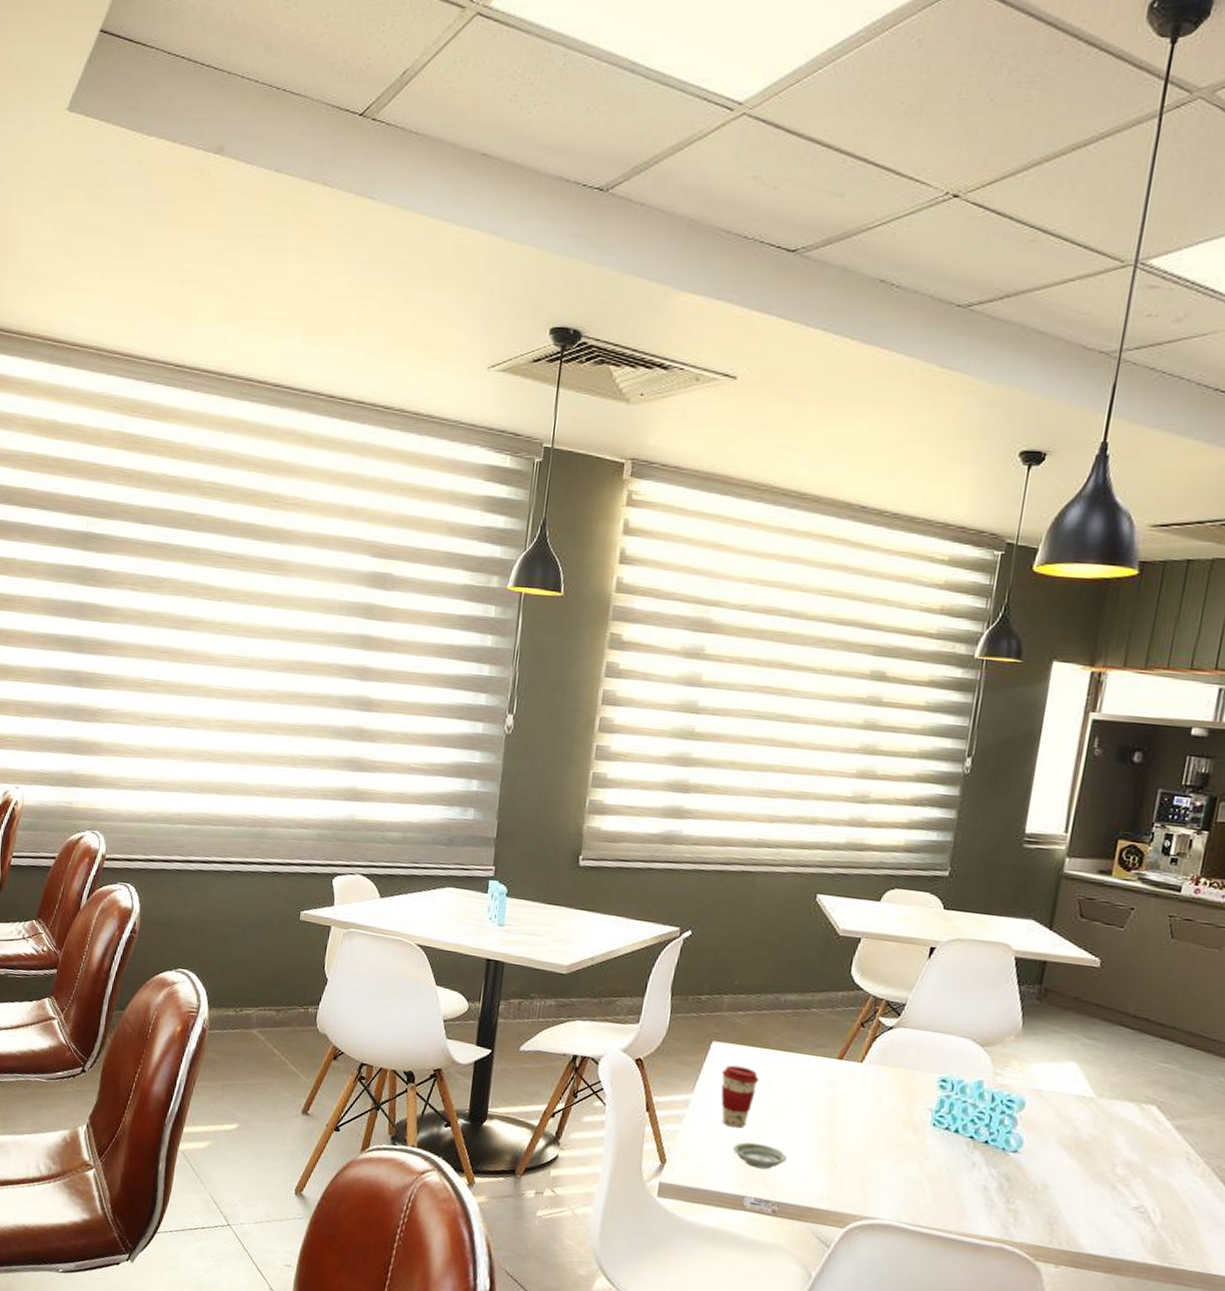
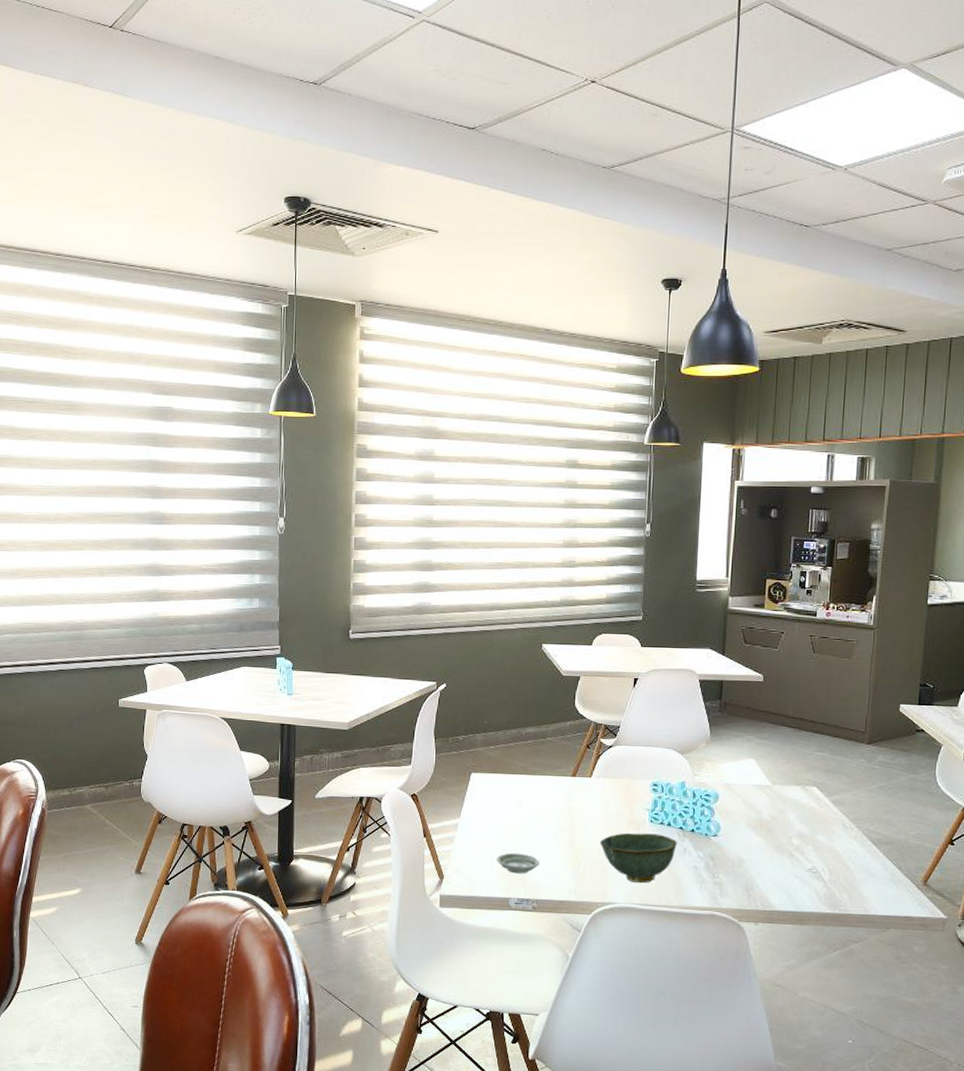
coffee cup: present [721,1065,759,1129] -> none [481,791,511,843]
bowl: none [864,1134,965,1200] -> present [599,832,677,884]

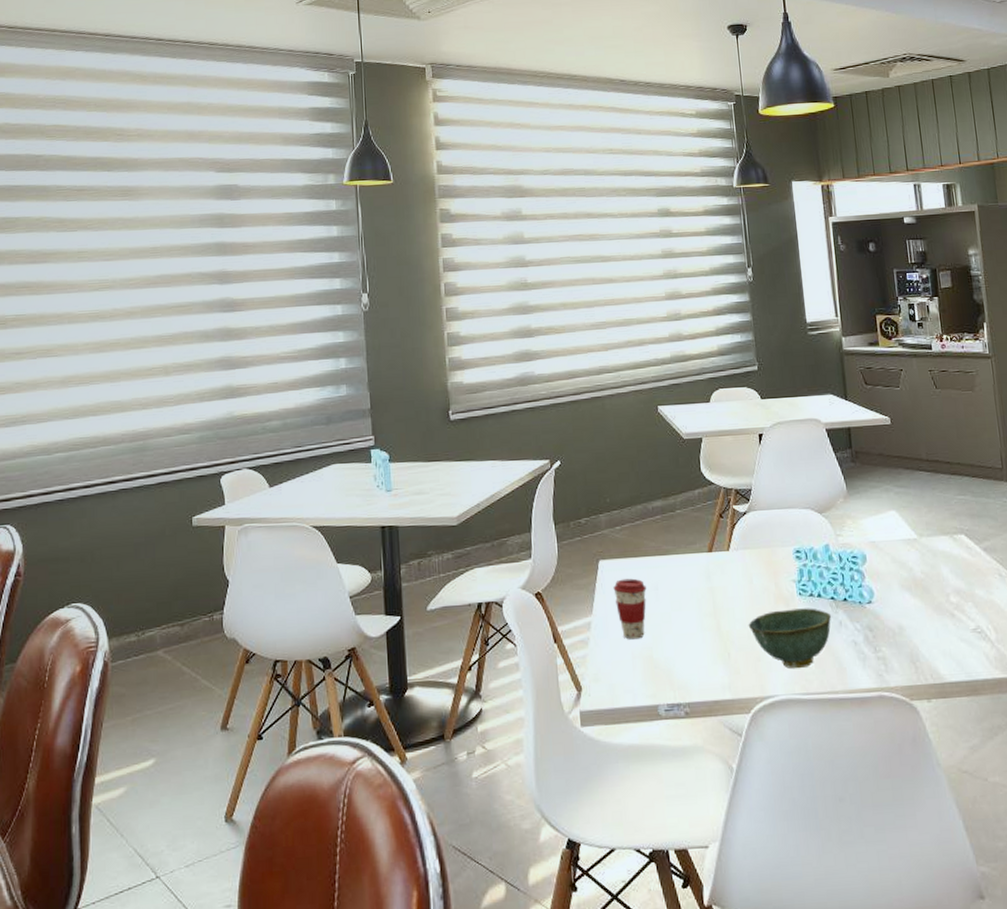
coffee cup: none [481,791,511,843] -> present [613,578,647,640]
saucer: present [497,852,540,874] -> none [639,649,687,675]

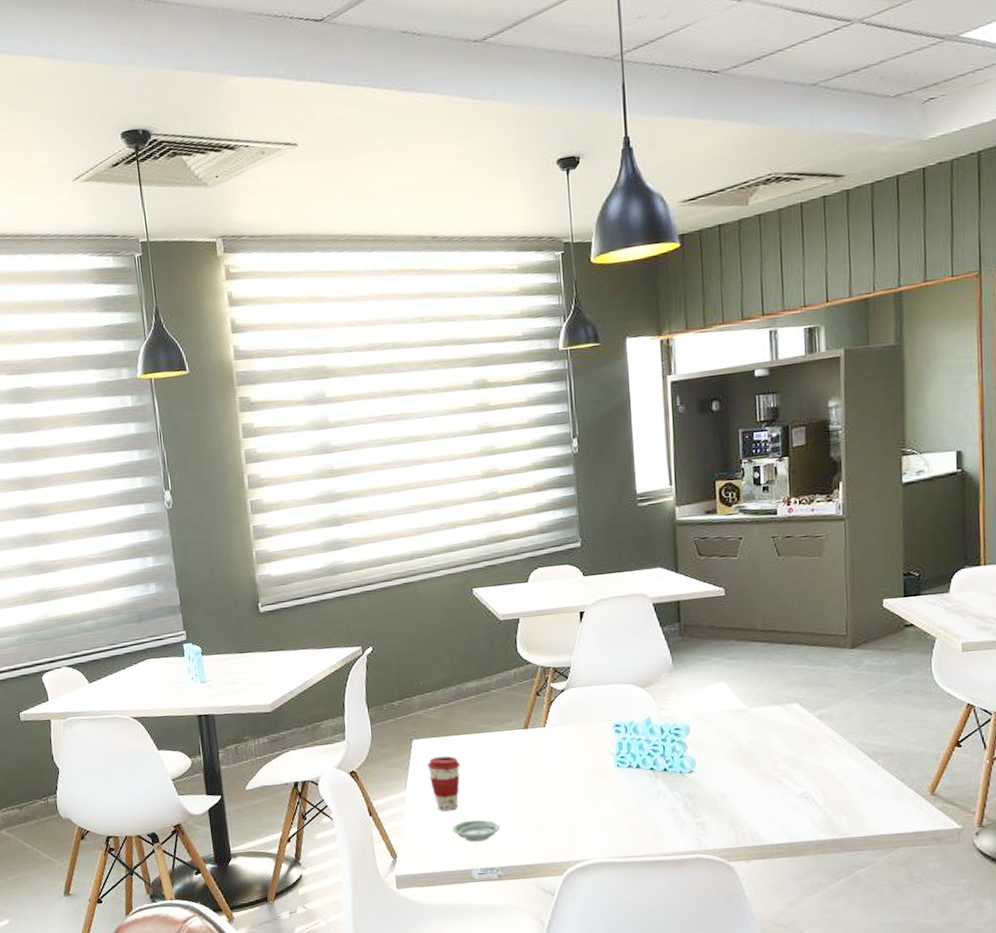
saucer: none [639,649,687,675] -> present [452,819,501,842]
bowl: present [748,608,831,669] -> none [563,778,649,835]

